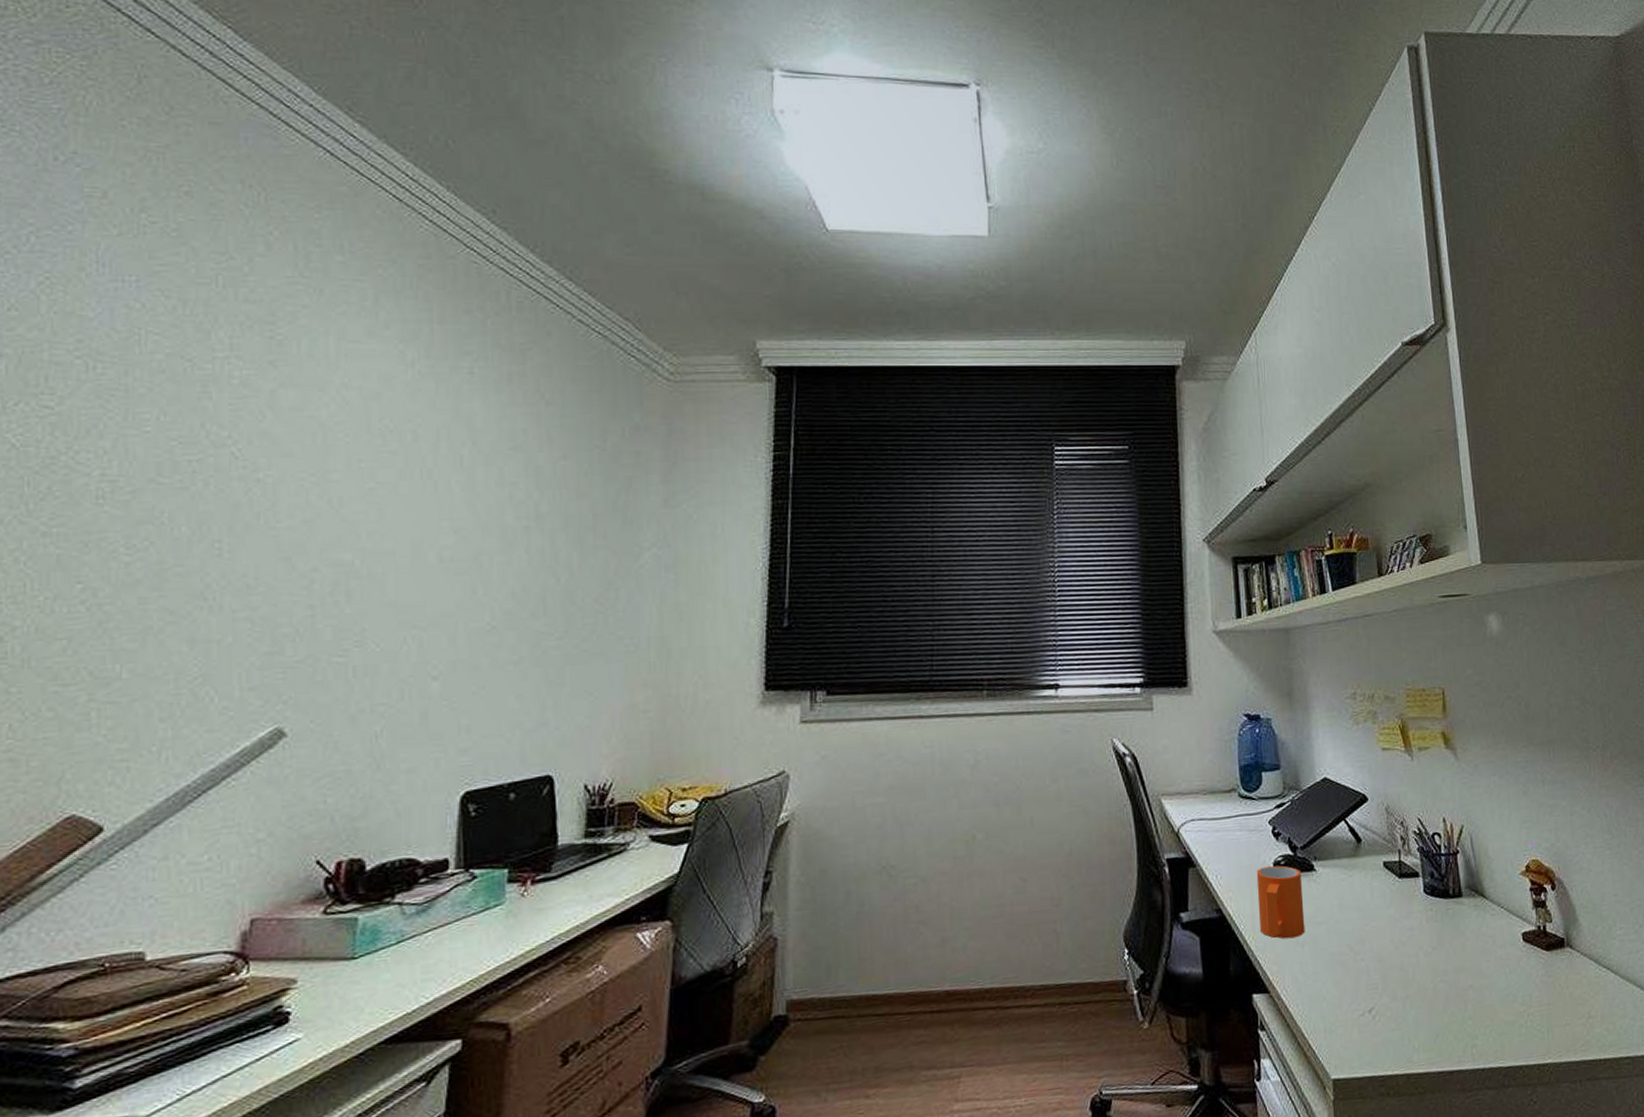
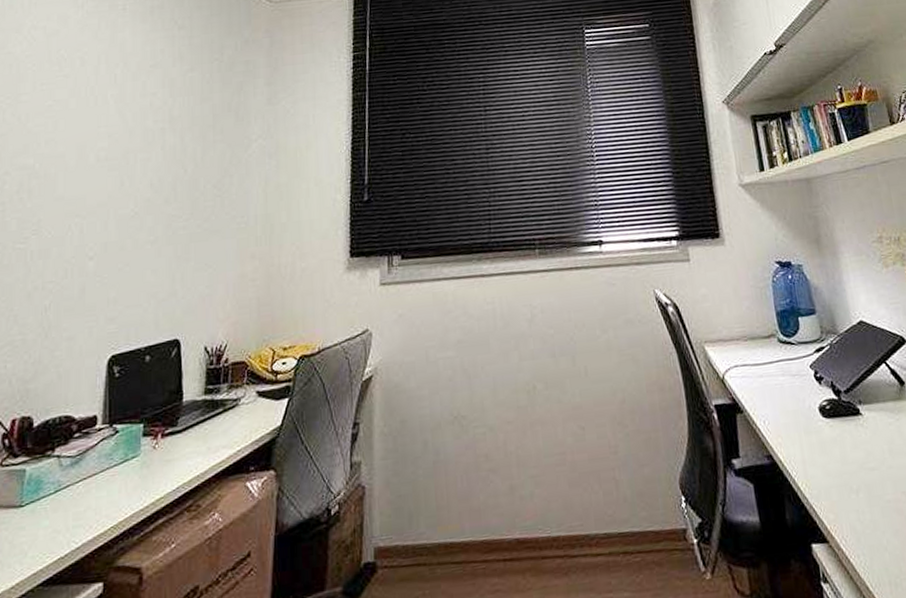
mug: present [1256,865,1305,939] -> none [802,410,858,486]

